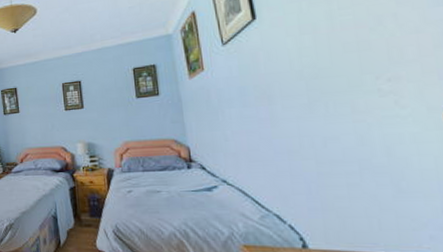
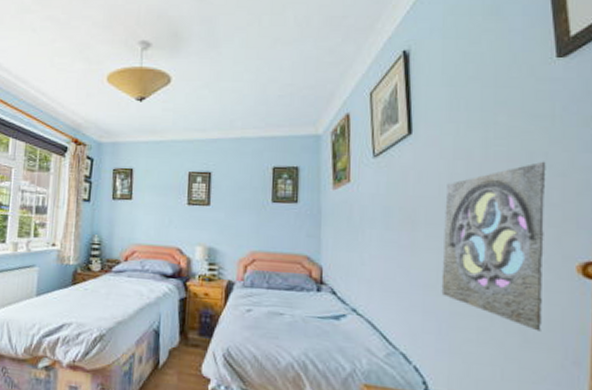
wall ornament: none [297,22,415,181] -> present [441,161,546,332]

